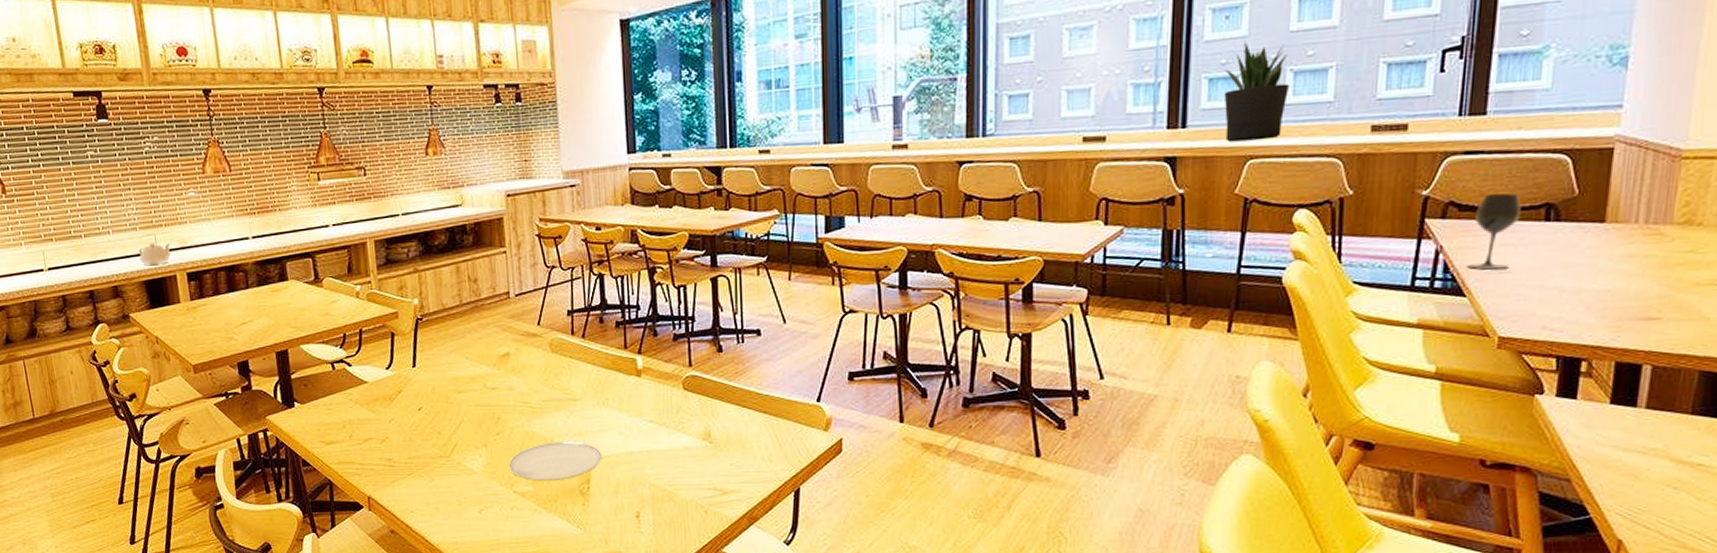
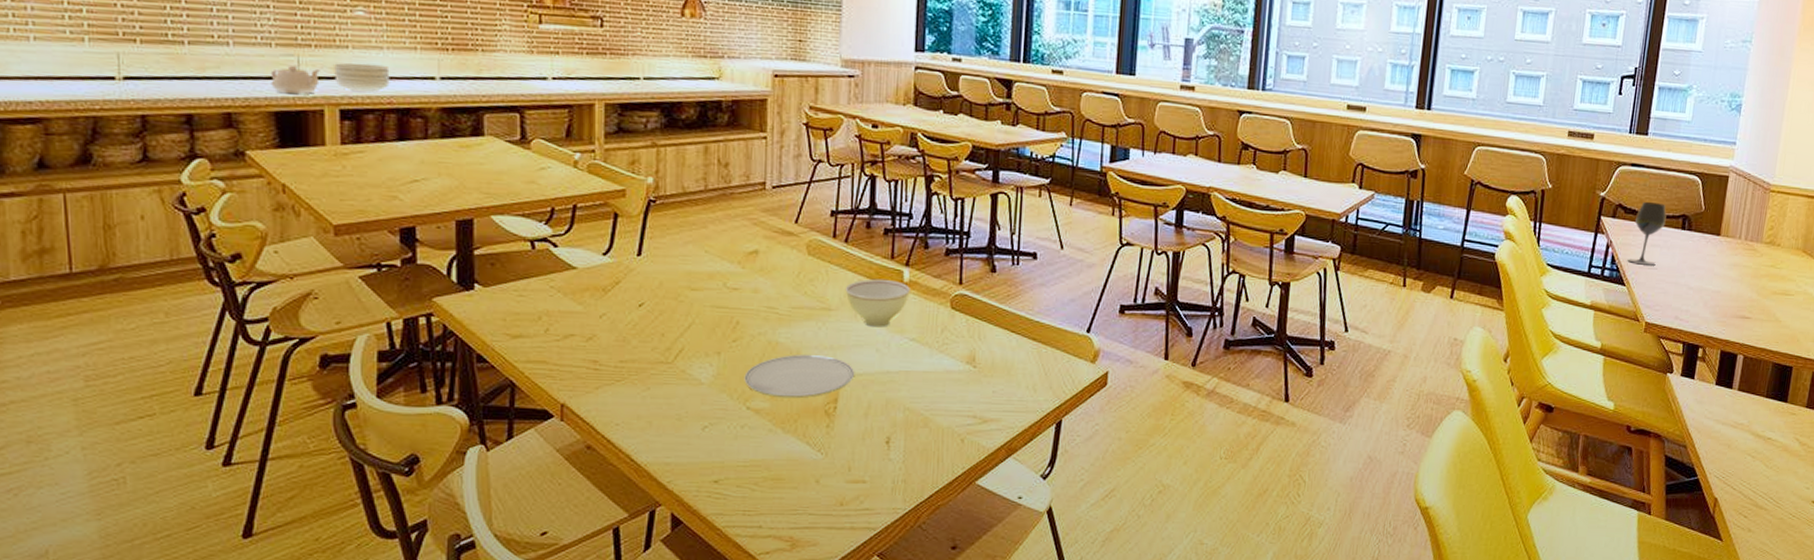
bowl: none [178,233,218,258] -> present [332,62,390,93]
bowl: none [586,368,645,413] -> present [845,278,910,327]
planter: present [1224,41,1289,142] -> none [1460,42,1513,131]

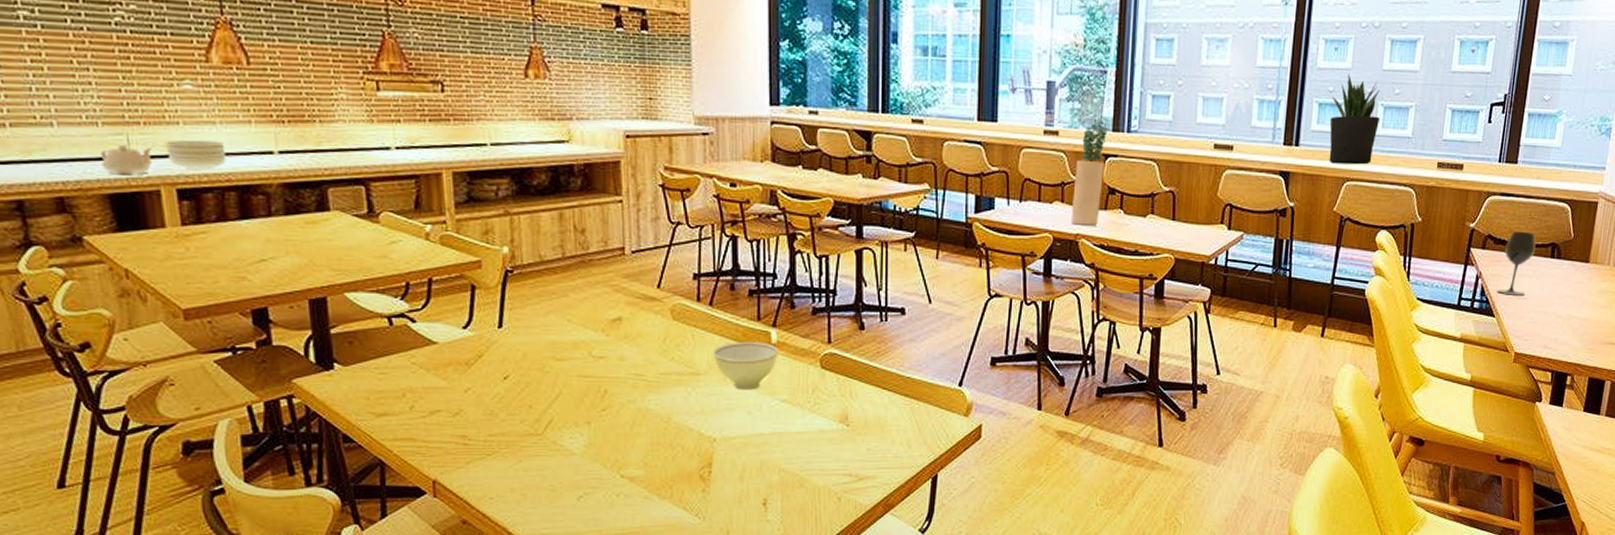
plate: present [744,354,855,399] -> none [616,419,728,465]
vase: none [1203,72,1244,180] -> present [1070,115,1109,226]
planter: none [1460,42,1513,131] -> present [1329,73,1381,165]

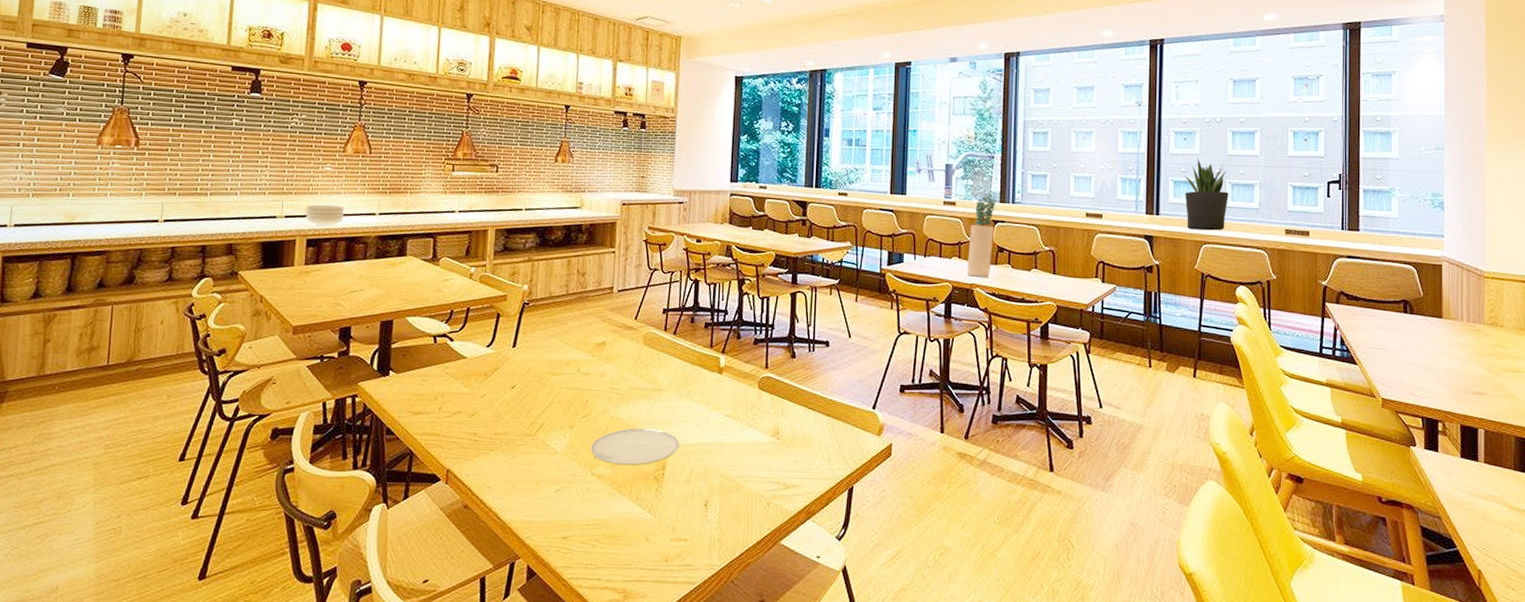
teapot: present [100,145,152,176] -> none [261,208,296,229]
plate: none [616,419,728,465] -> present [590,427,680,466]
bowl: present [712,341,779,390] -> none [673,364,725,405]
wineglass: present [1497,231,1536,295] -> none [1356,288,1388,346]

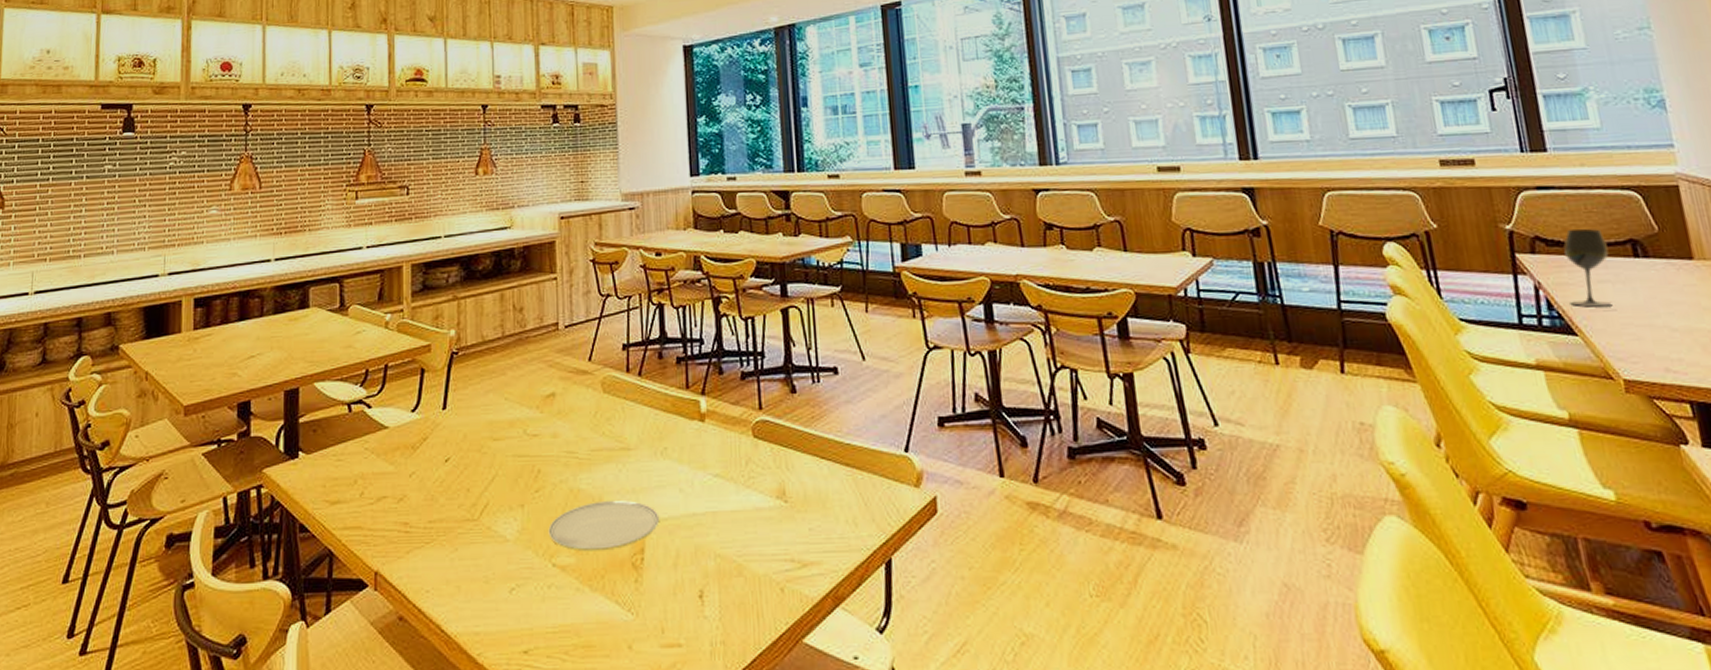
bowl: present [305,204,345,227] -> none [190,254,235,282]
vase: present [966,190,997,277] -> none [1004,150,1039,265]
planter: present [1184,158,1228,231] -> none [1285,79,1353,174]
wineglass: none [1356,288,1388,346] -> present [1563,228,1613,307]

